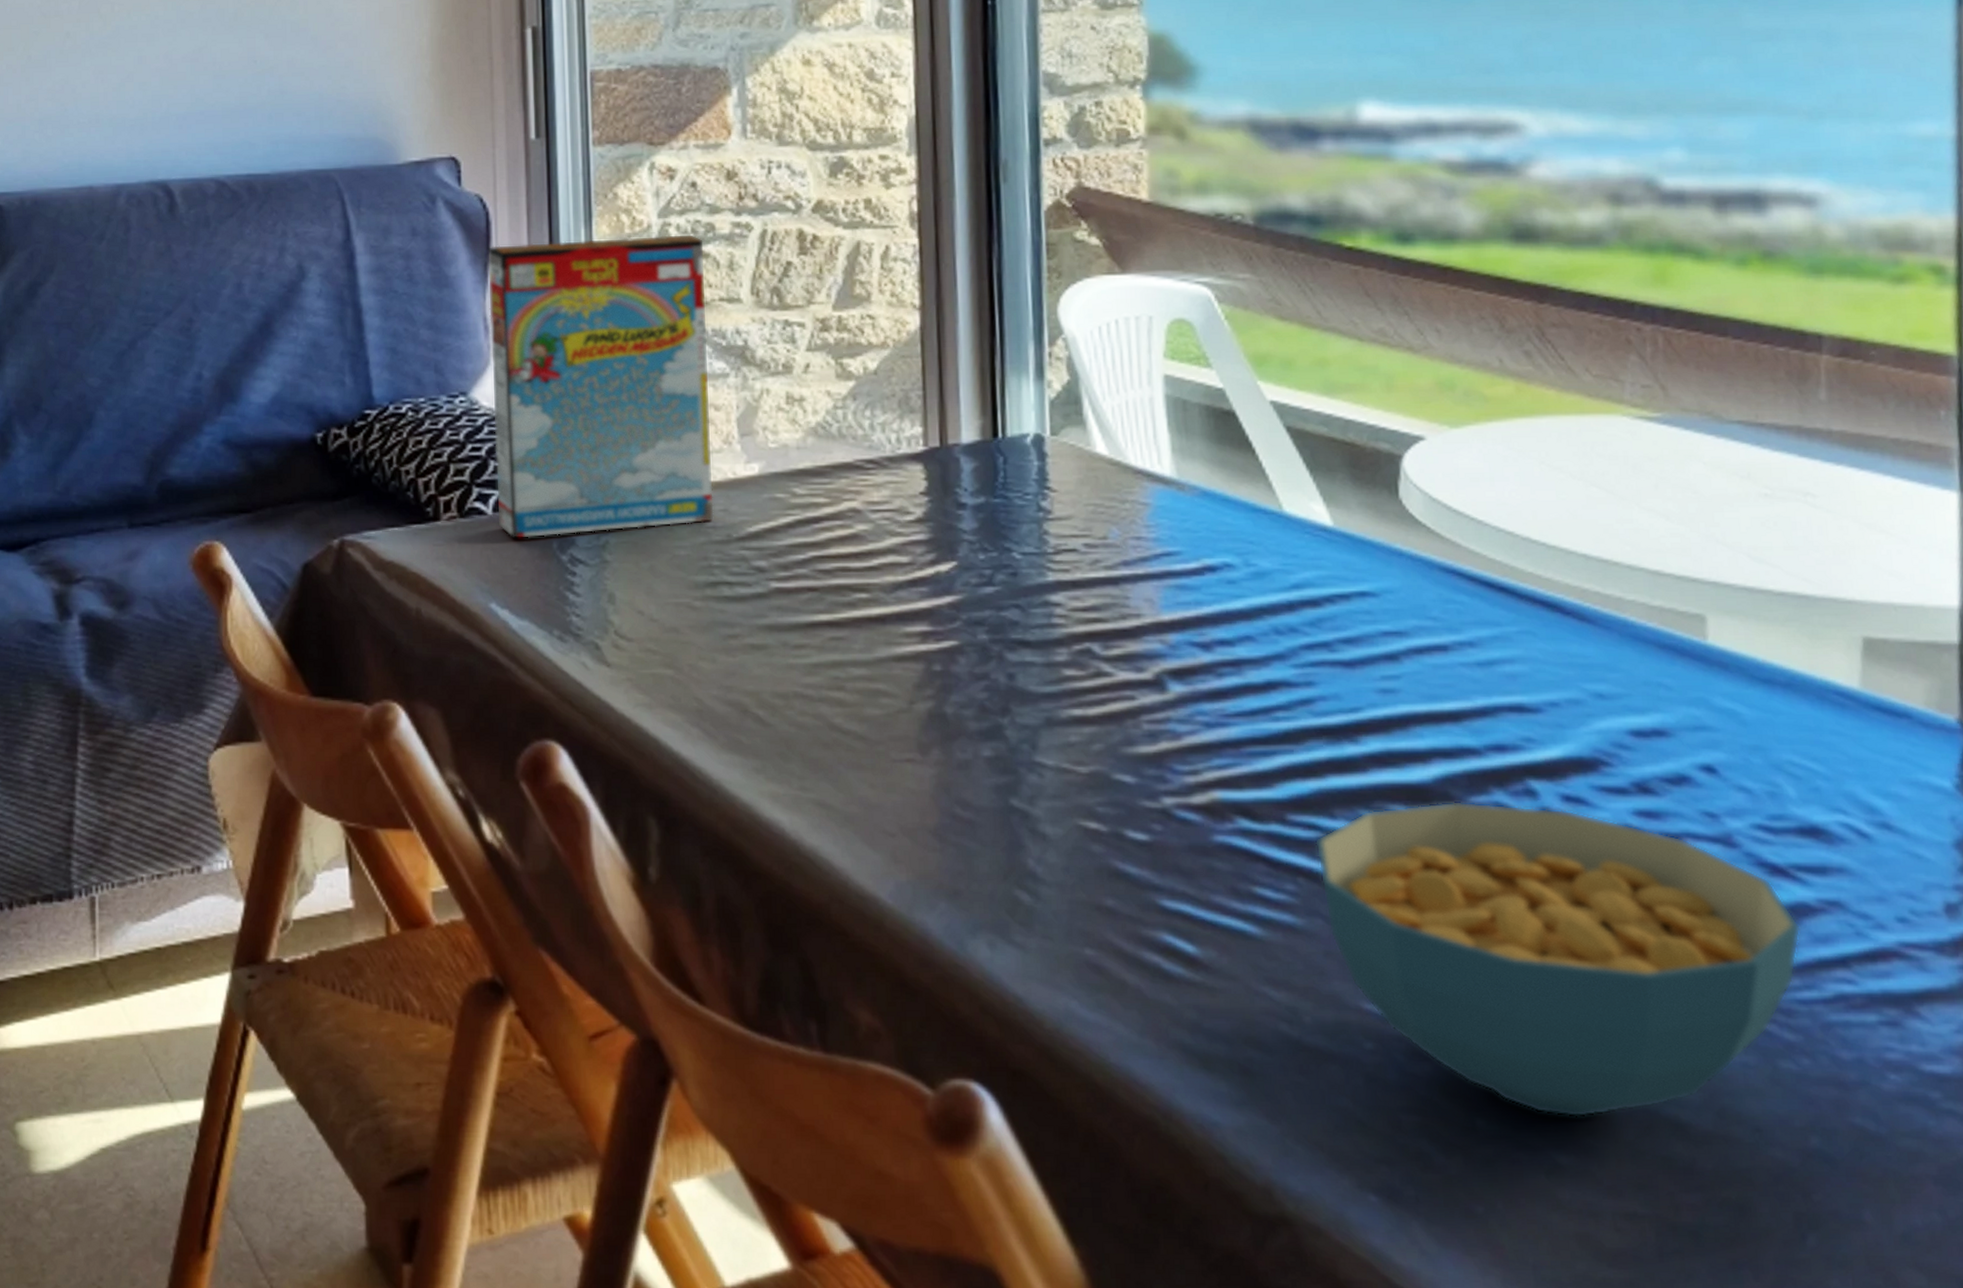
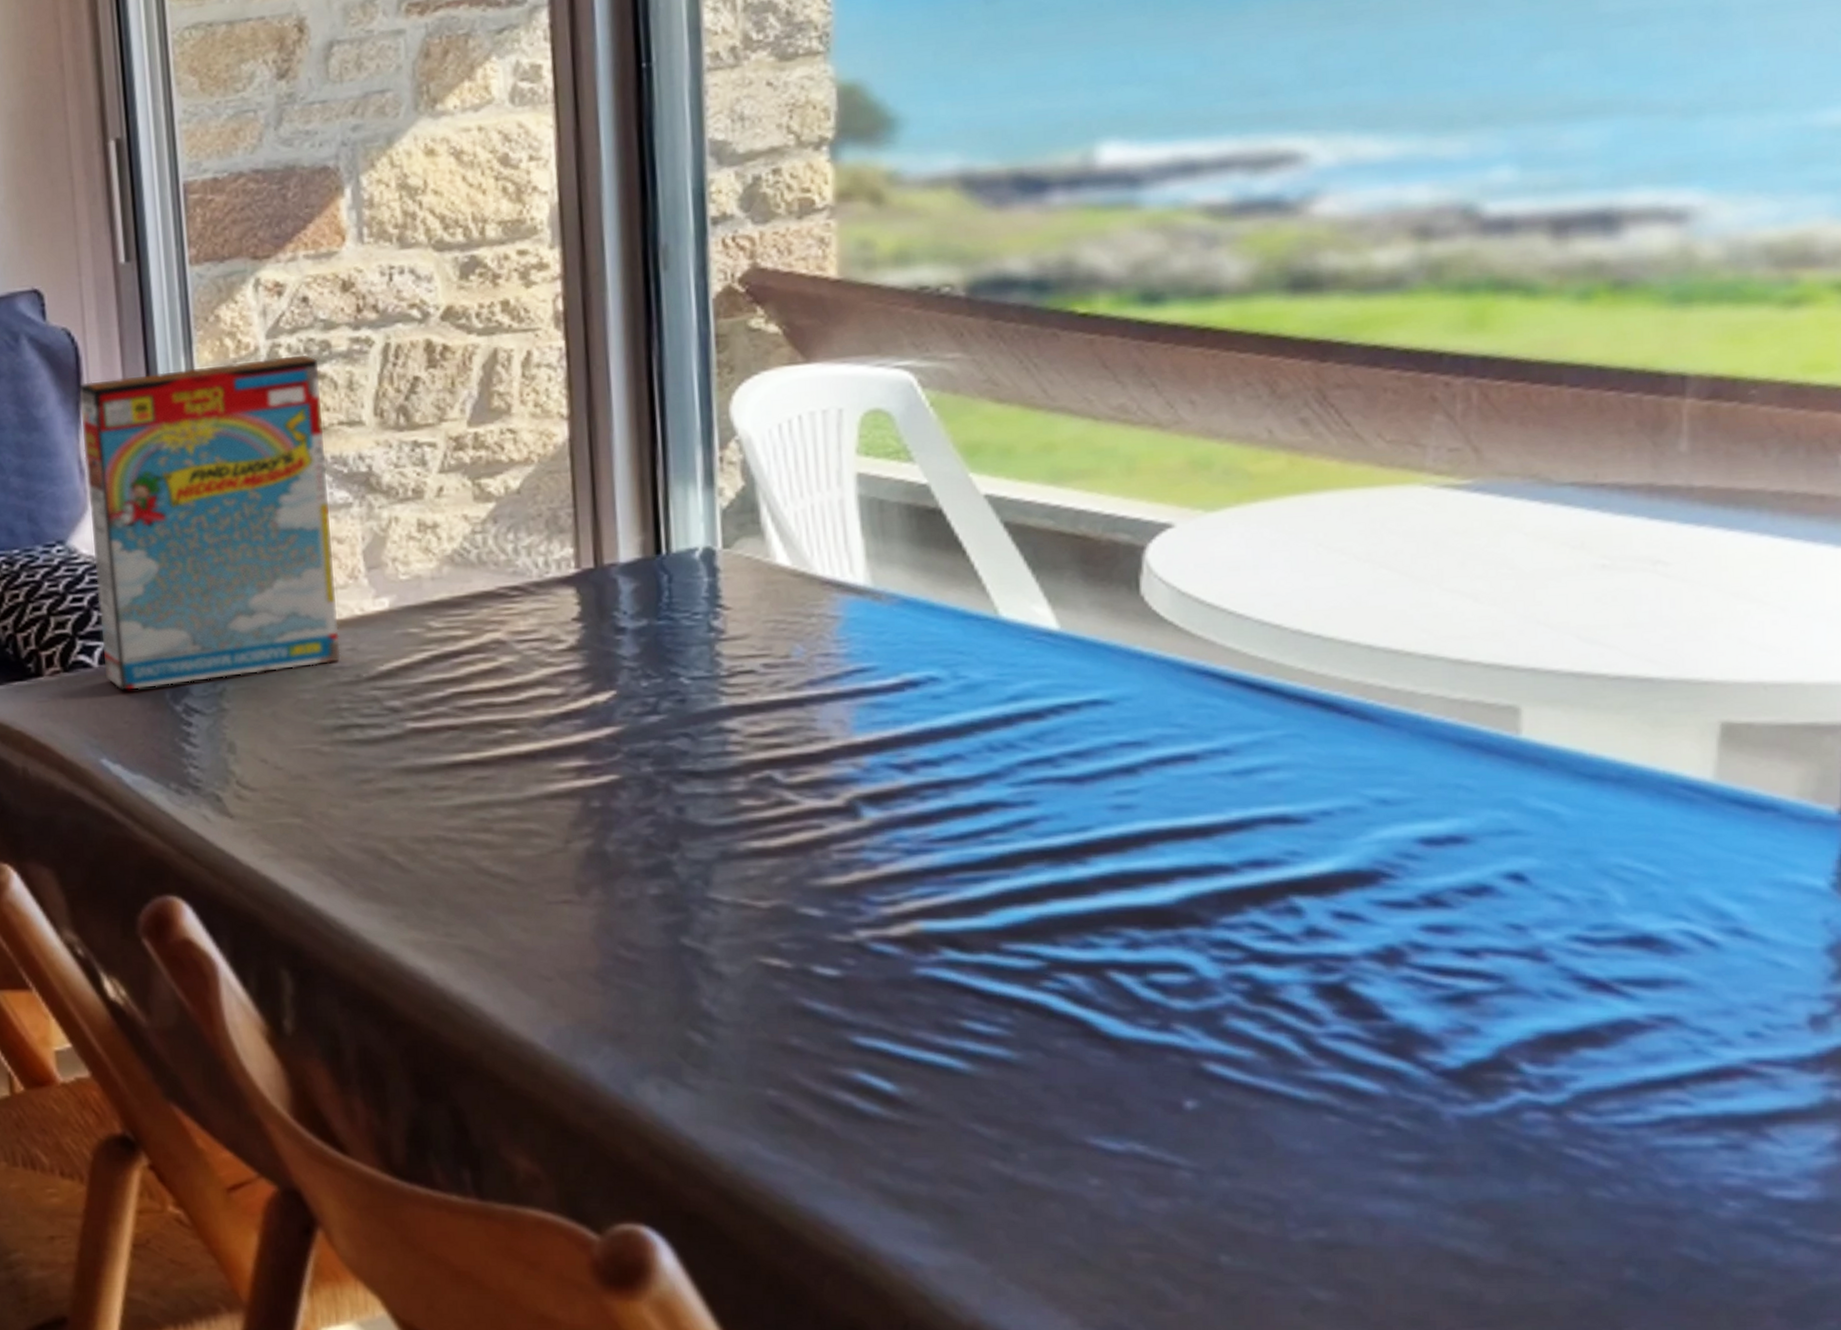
cereal bowl: present [1314,800,1801,1118] -> none [1033,922,1624,1252]

